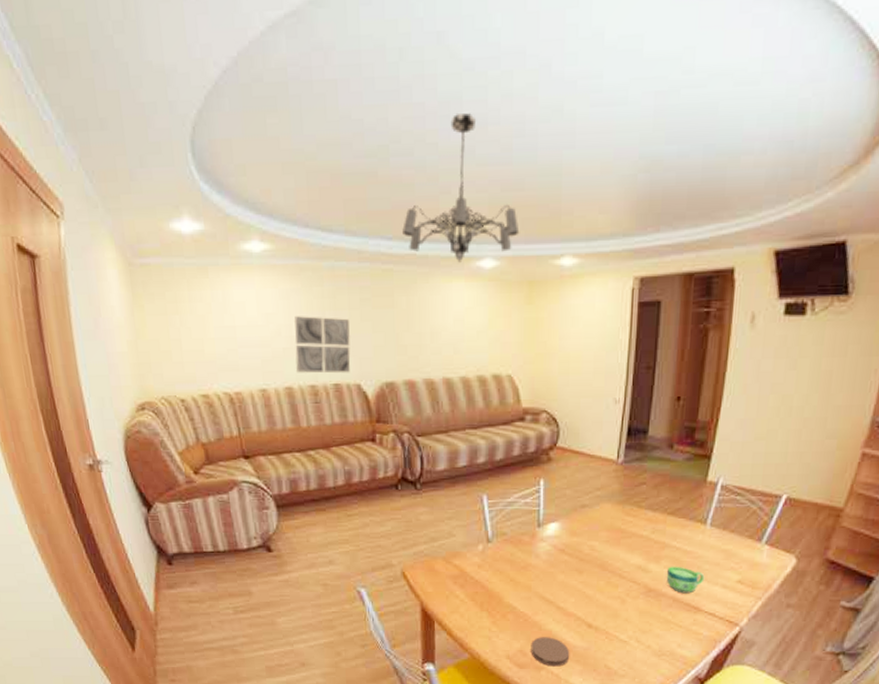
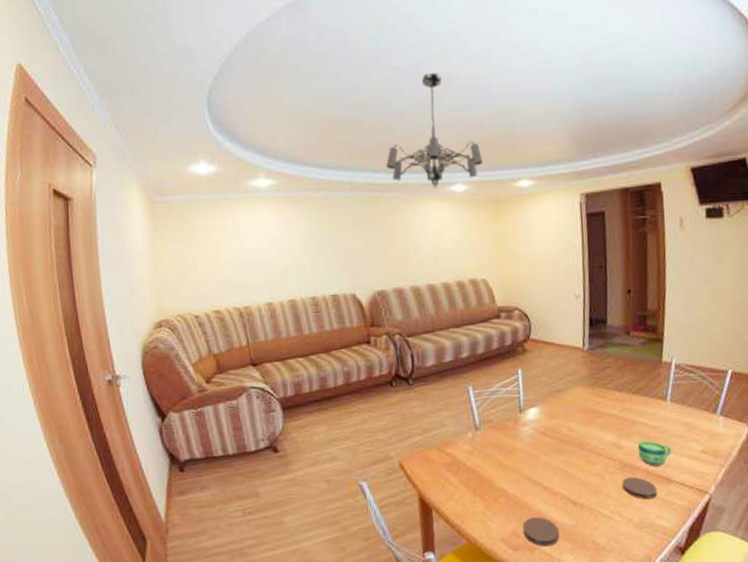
wall art: present [294,316,351,374] -> none [296,238,346,287]
coaster: none [644,603,683,627] -> present [622,476,658,500]

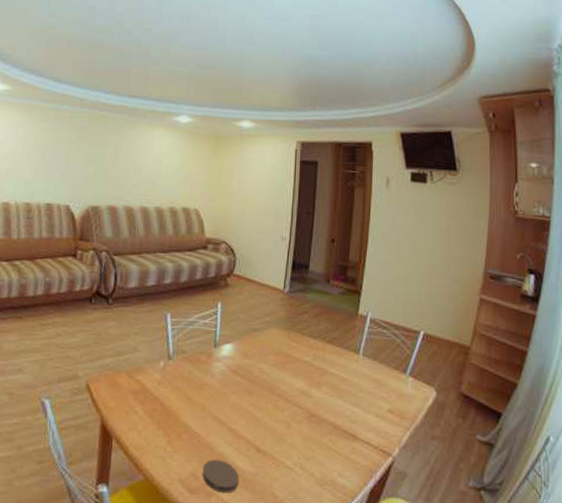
chandelier: present [386,73,484,188] -> none [118,11,210,116]
coaster: present [622,476,658,500] -> none [308,428,342,455]
cup: present [637,440,672,467] -> none [326,392,360,421]

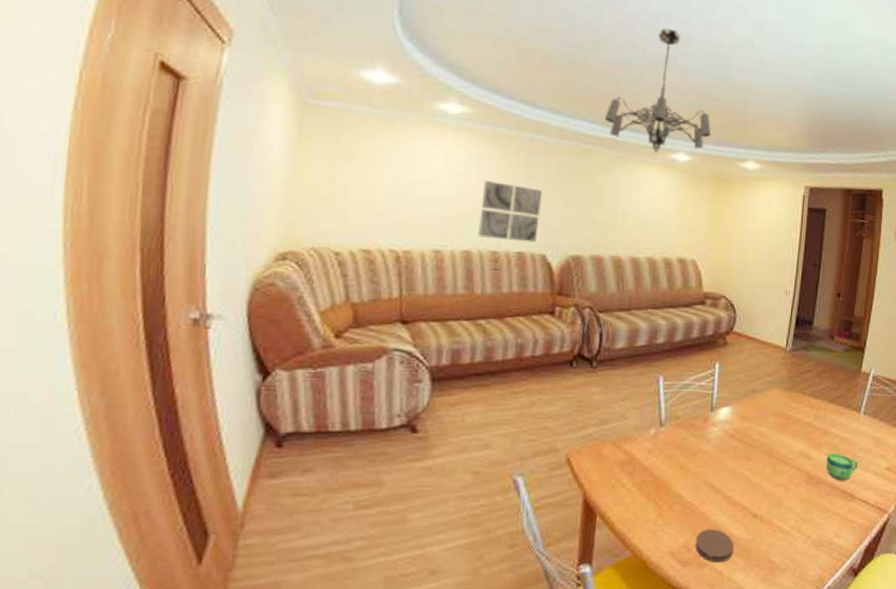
wall art: none [15,144,66,196] -> present [478,180,542,243]
chandelier: none [118,11,210,116] -> present [605,28,712,153]
cup: none [326,392,360,421] -> present [826,453,859,481]

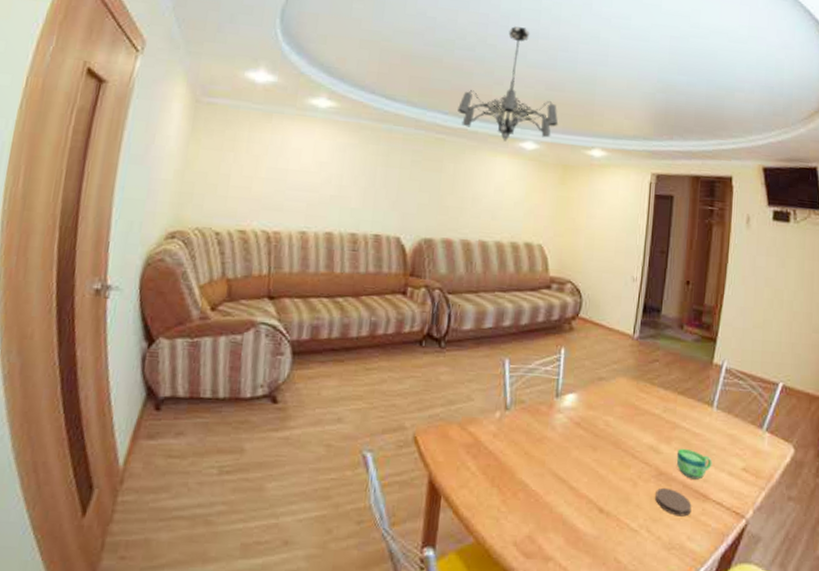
wall art: present [478,180,542,243] -> none [340,168,398,226]
coaster: present [695,529,735,563] -> none [539,521,580,558]
coaster: none [806,490,839,516] -> present [655,487,692,517]

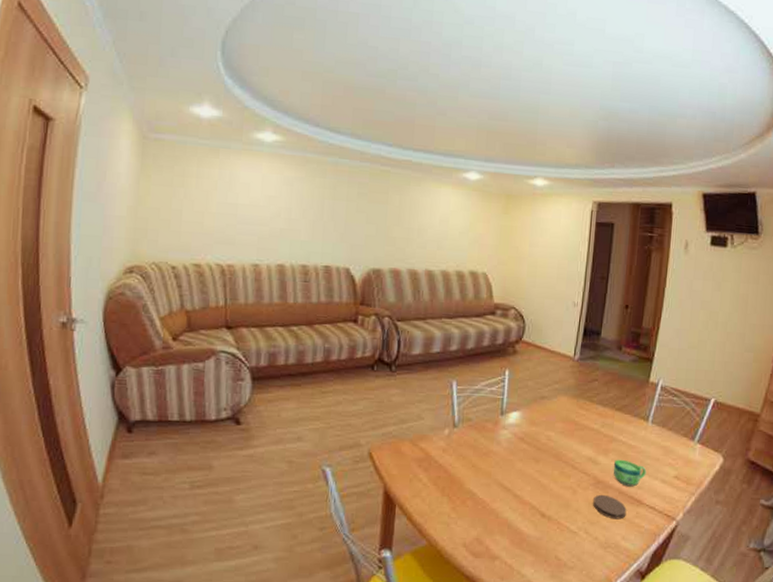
chandelier: present [458,26,559,142] -> none [402,55,502,172]

